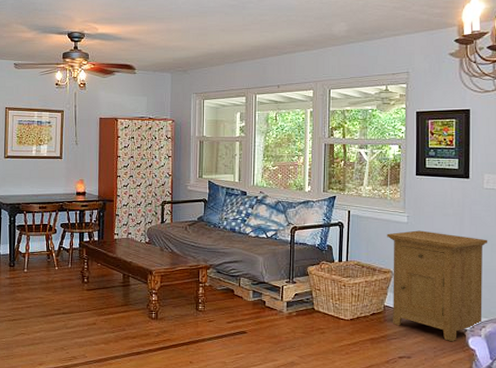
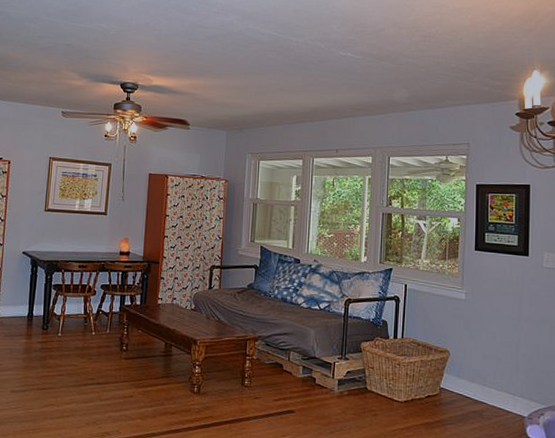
nightstand: present [387,230,487,341] -> none [444,308,546,429]

